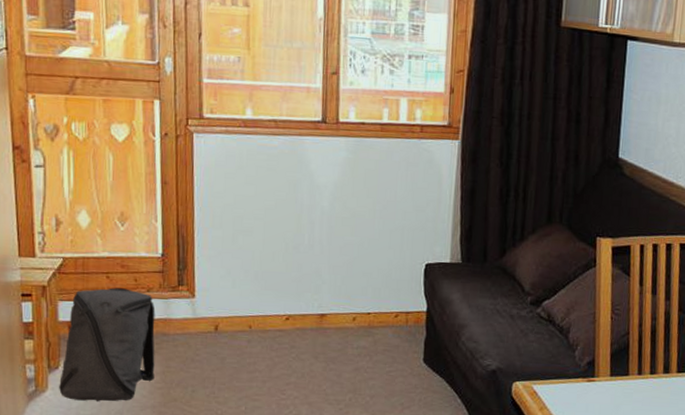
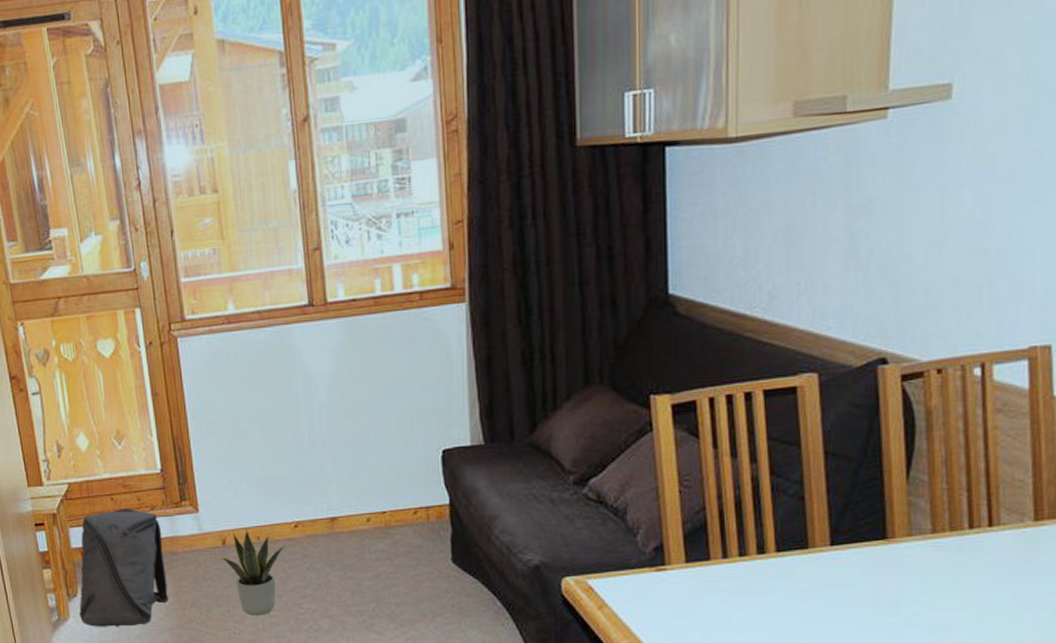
potted plant: none [212,317,275,399] -> present [221,529,285,616]

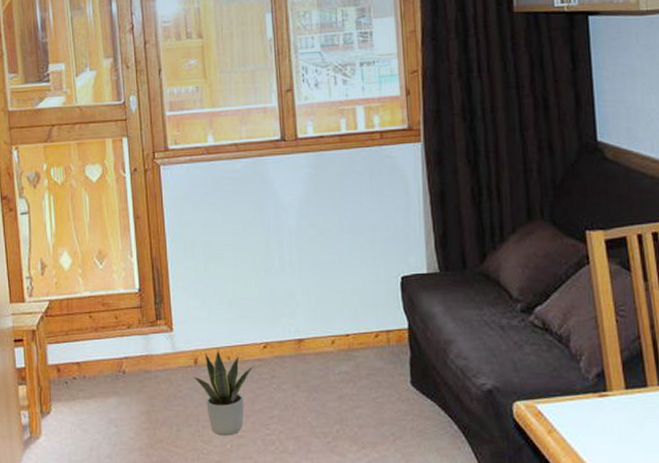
backpack: present [79,509,168,627] -> none [51,327,140,446]

